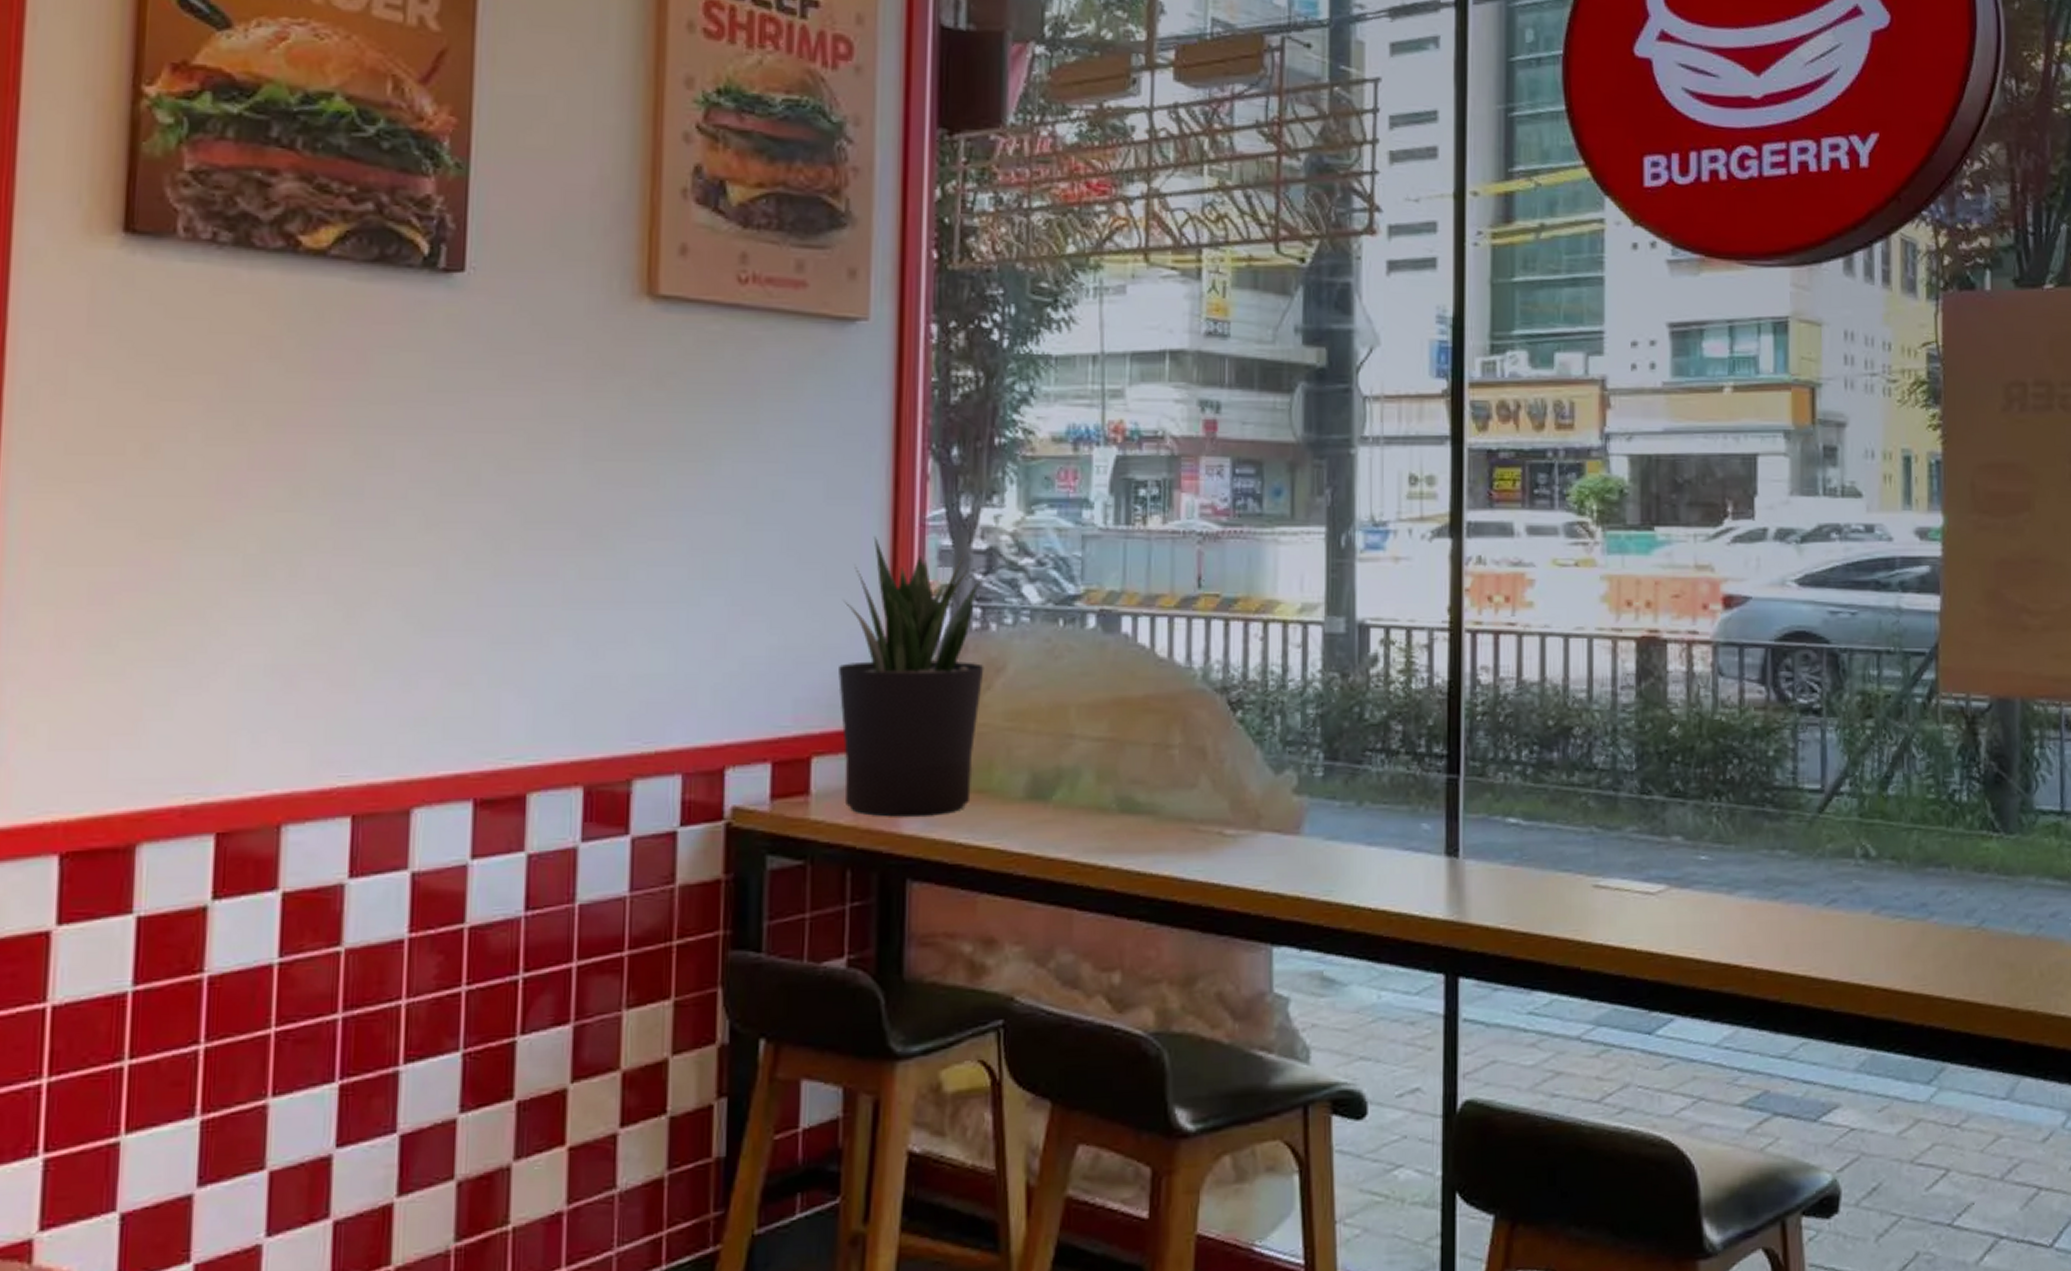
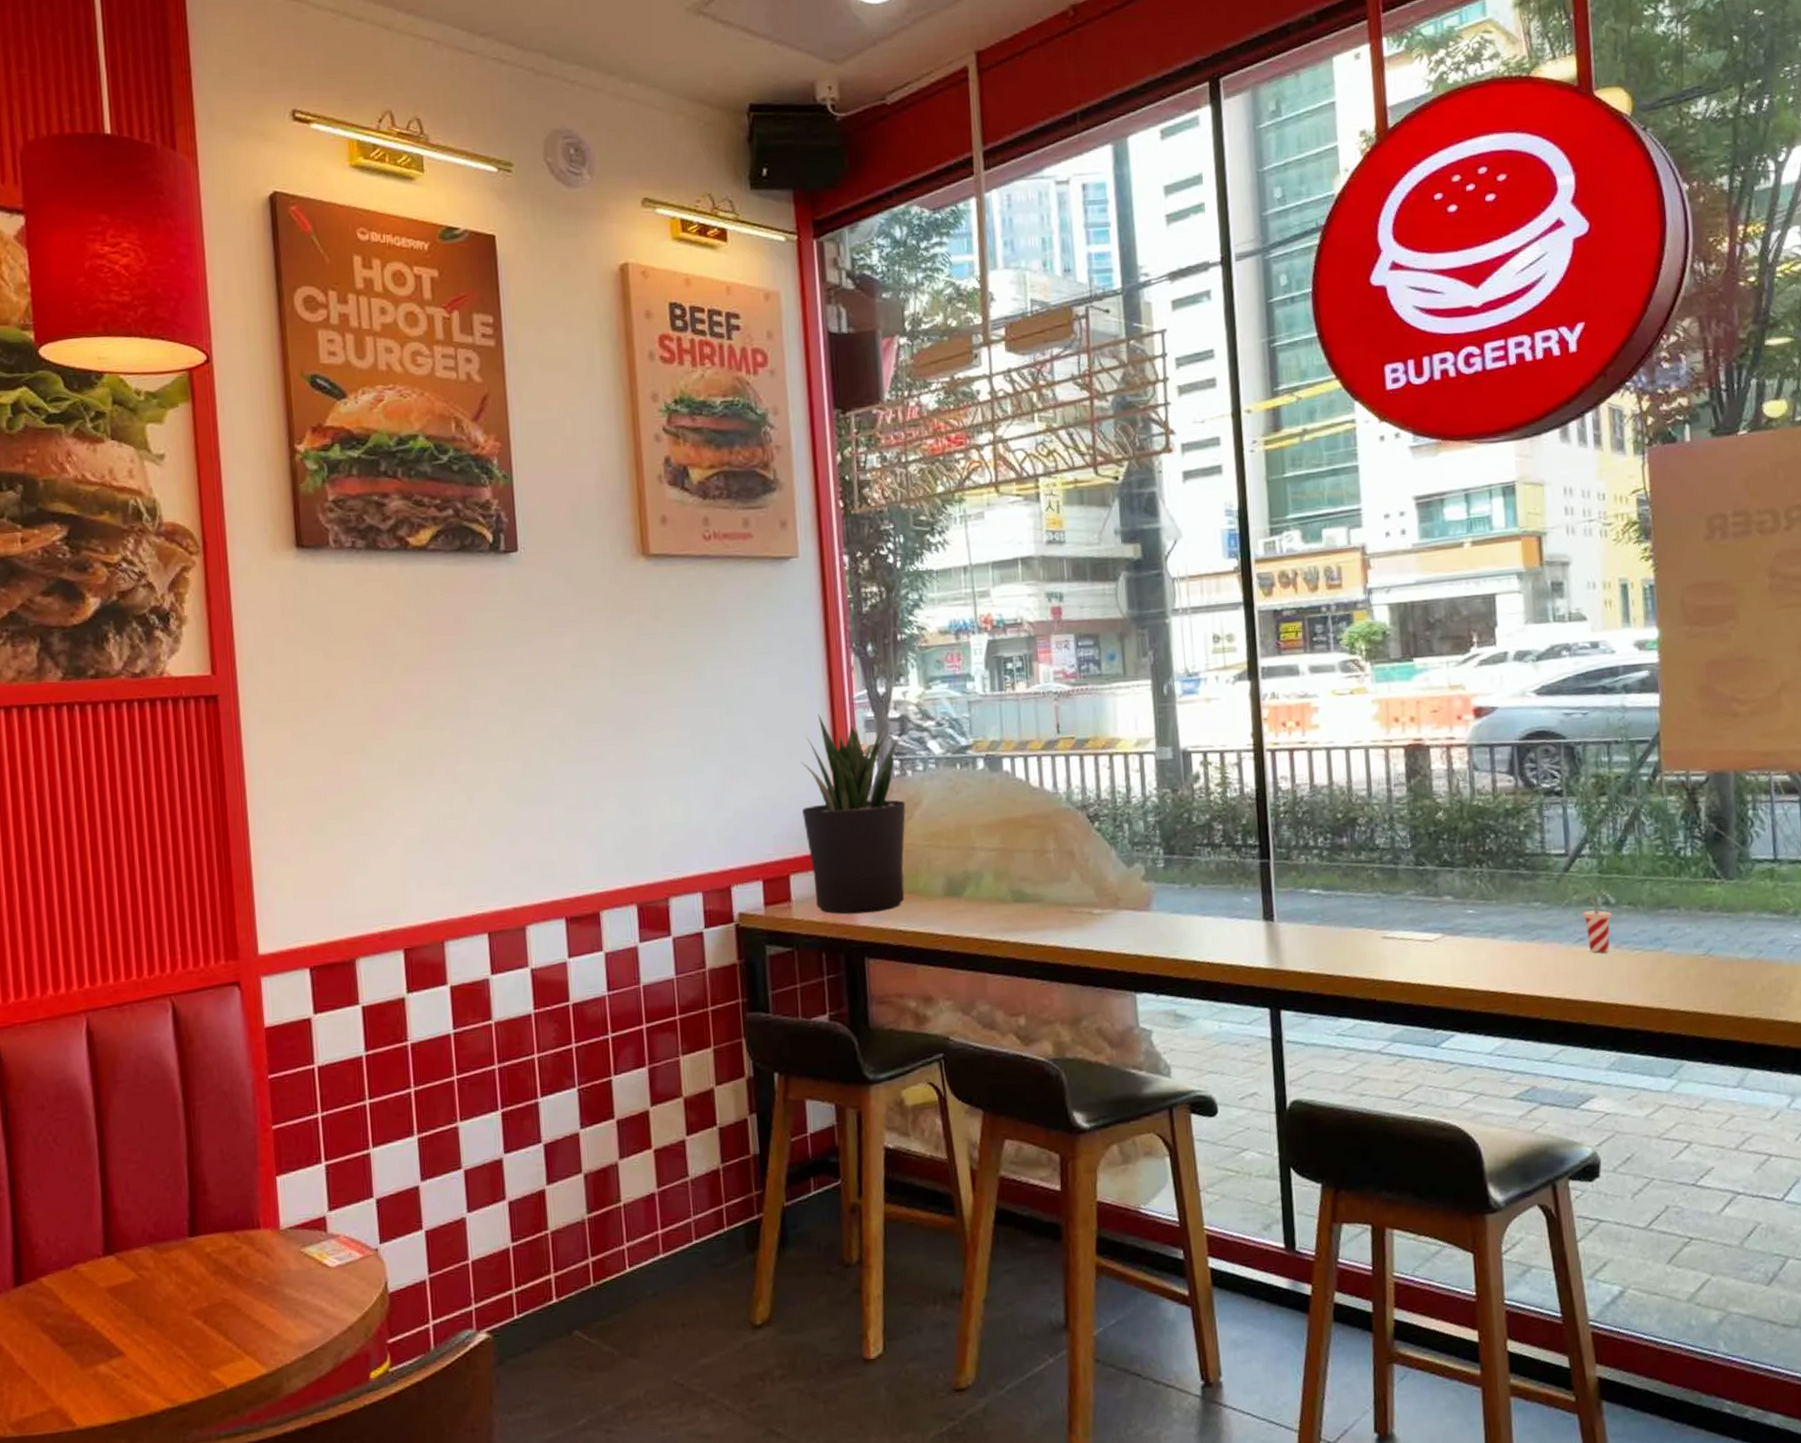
beverage cup: none [1836,845,1871,919] -> present [1582,896,1611,953]

